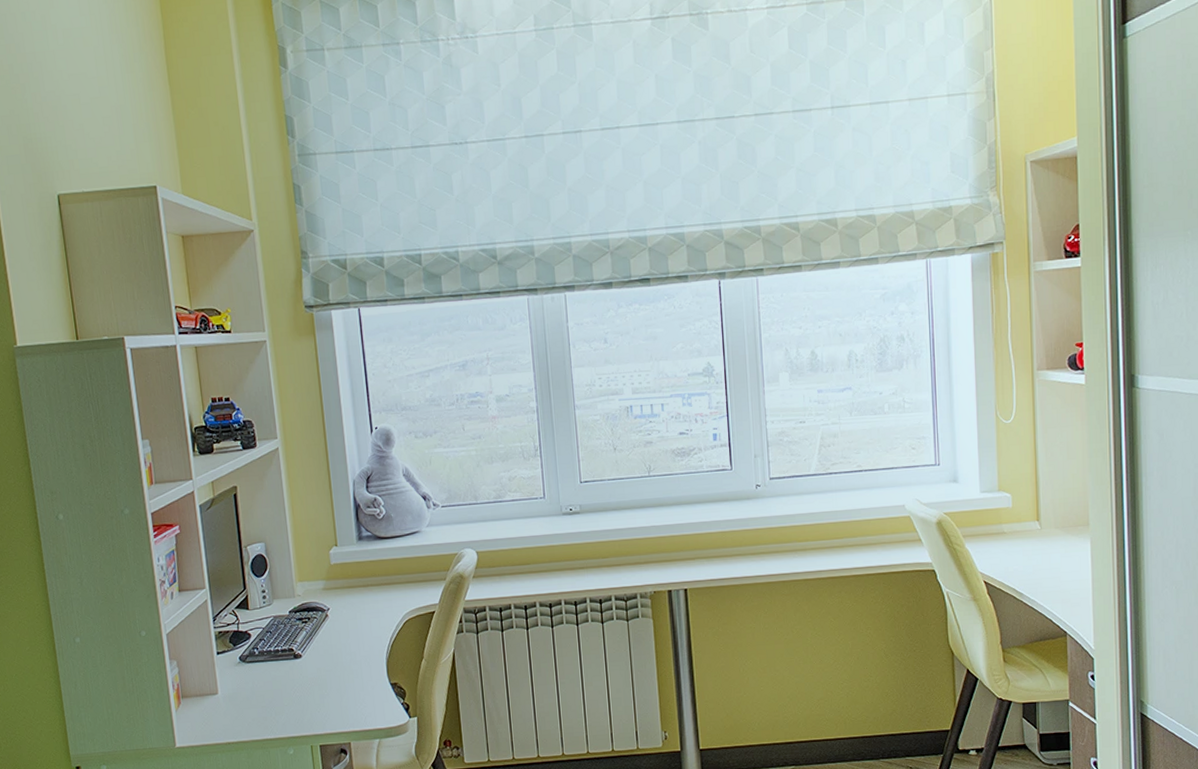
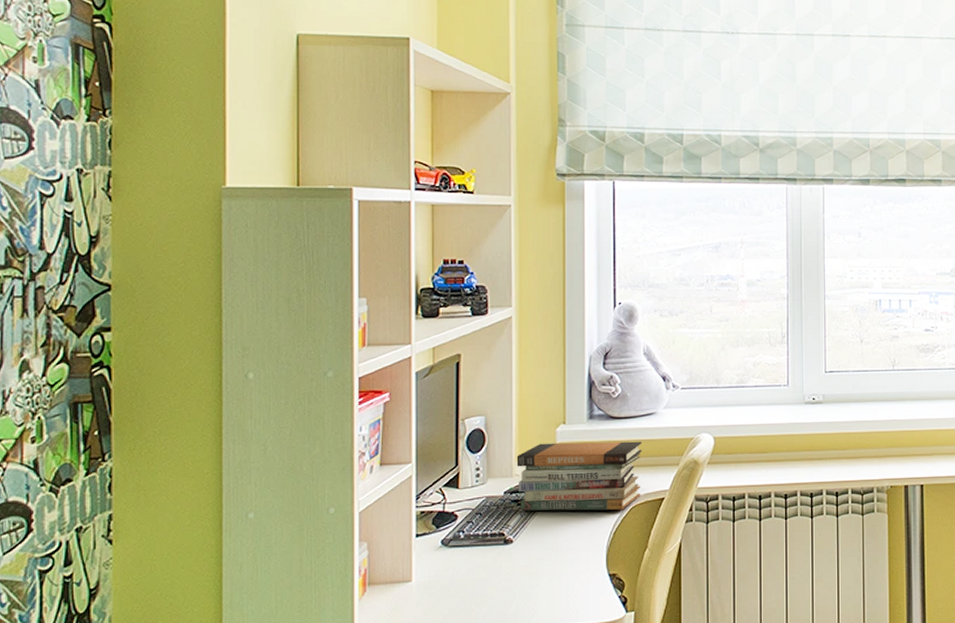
book stack: none [296,559,413,628] -> present [516,441,642,511]

